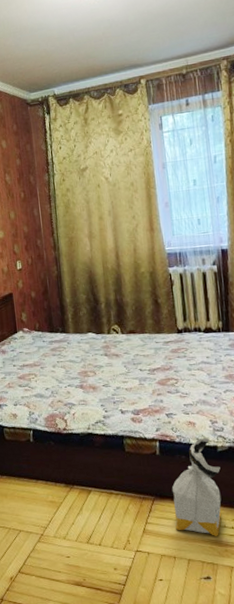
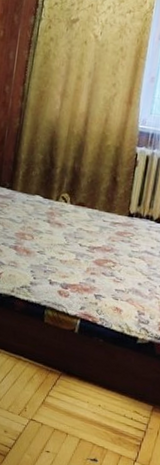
bag: present [171,438,222,536] -> none [75,326,136,423]

